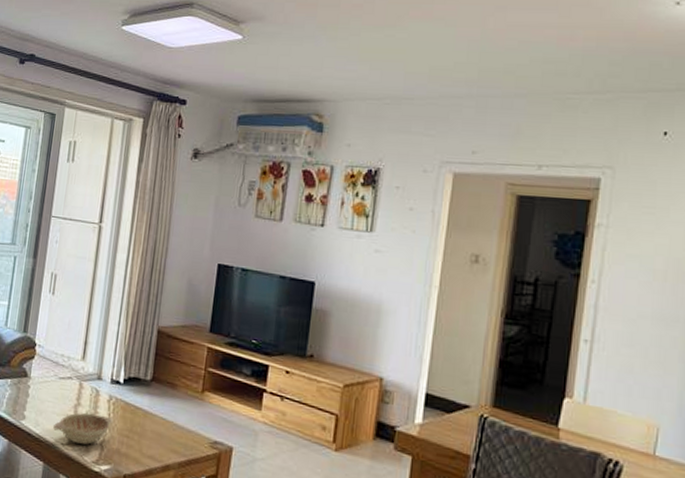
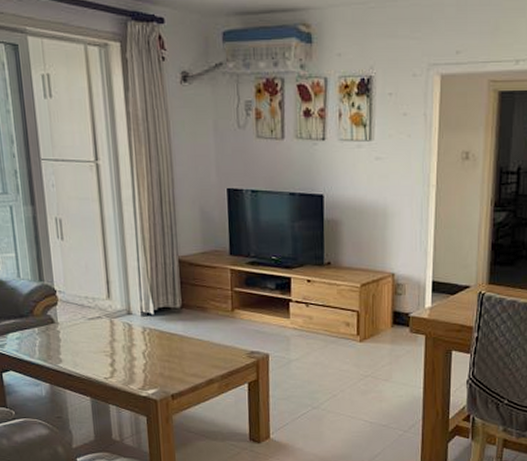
decorative bowl: present [53,413,113,445] -> none [93,346,152,376]

